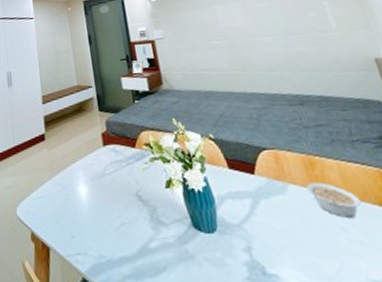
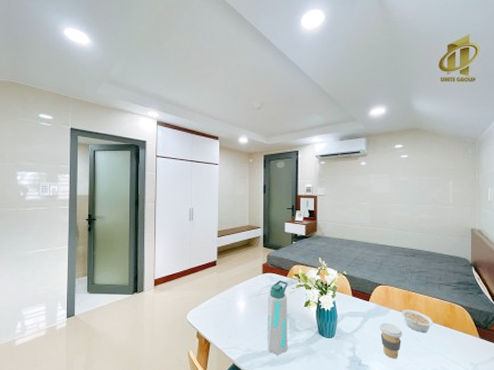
water bottle: none [114,153,154,263] -> present [267,280,289,355]
coffee cup: none [278,205,321,262] -> present [379,322,402,358]

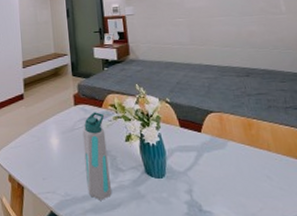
coffee cup: present [379,322,402,358] -> none [218,157,249,202]
legume: present [402,309,434,332] -> none [243,140,287,169]

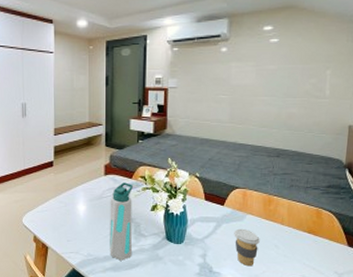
coffee cup: none [218,157,249,202] -> present [234,228,260,266]

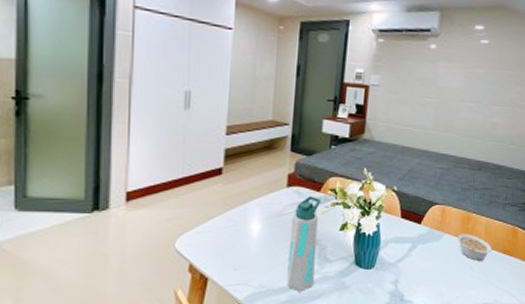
coffee cup: present [234,228,260,266] -> none [429,250,456,291]
legume: none [260,214,296,239] -> present [457,234,492,261]

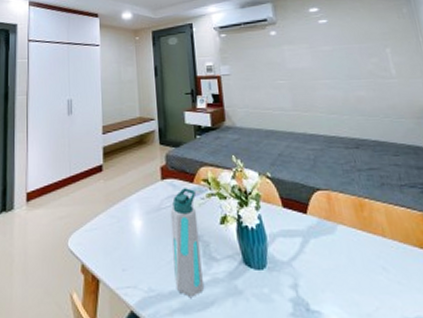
legume: present [457,234,492,261] -> none [354,223,404,258]

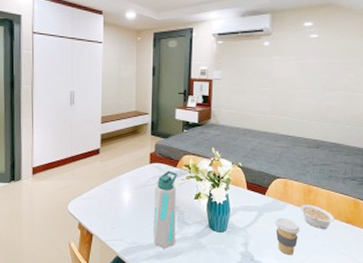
coffee cup: none [326,244,363,299] -> present [275,218,300,255]
legume: none [354,223,404,258] -> present [300,204,335,229]

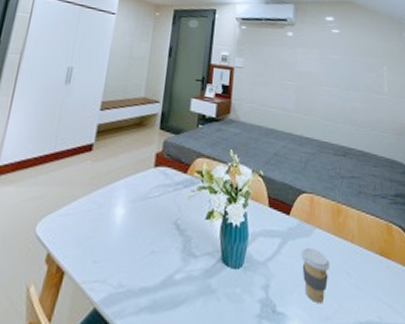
water bottle: present [153,171,178,249] -> none [148,178,188,295]
legume: present [300,204,335,229] -> none [329,229,368,264]

